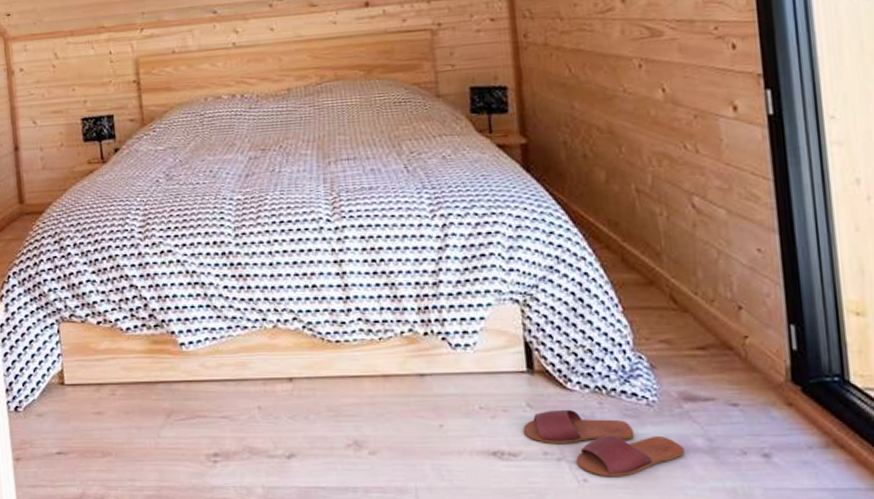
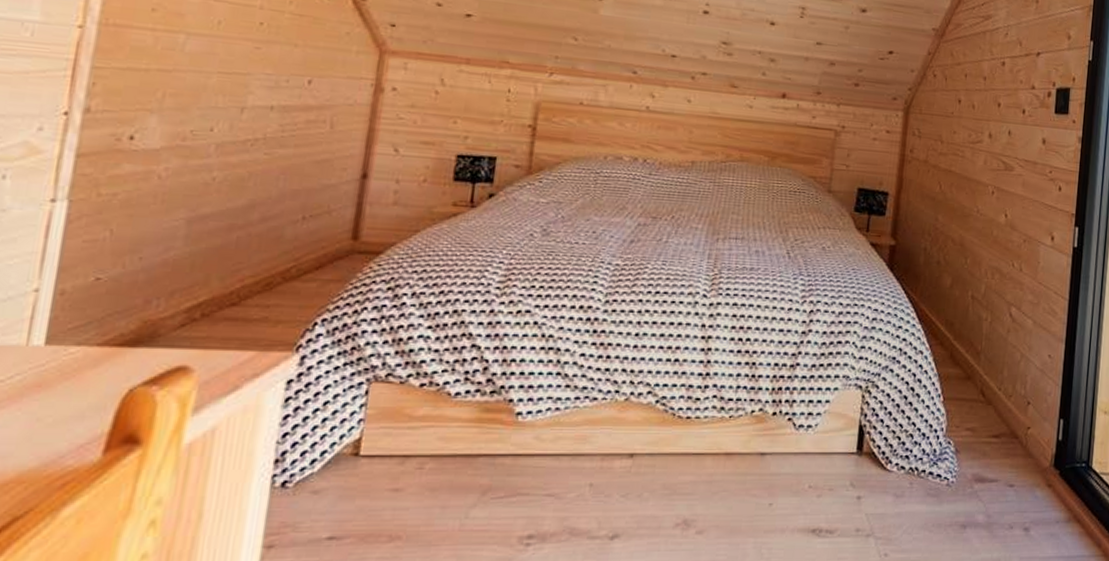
slippers: present [523,409,685,477] -> none [842,488,968,551]

